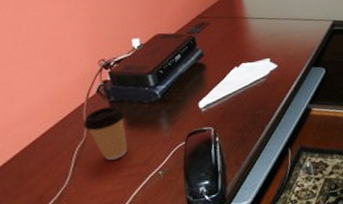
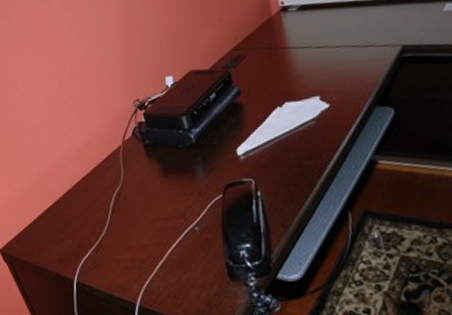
coffee cup: present [83,106,128,160] -> none [120,150,163,210]

